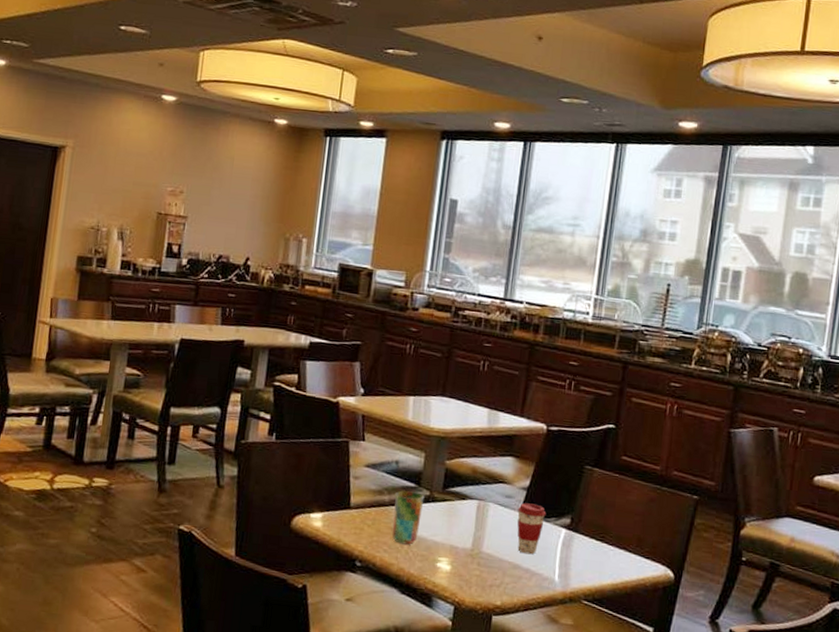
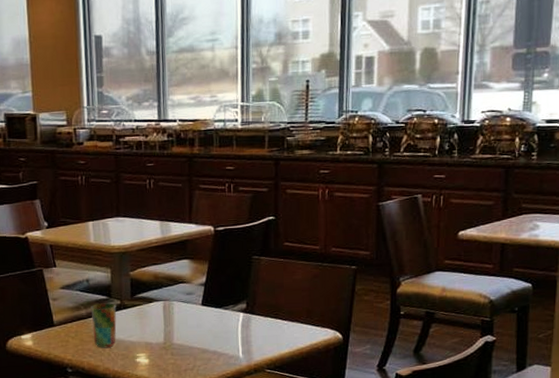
coffee cup: present [517,503,547,555] -> none [199,296,224,339]

